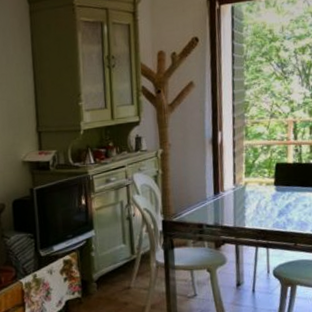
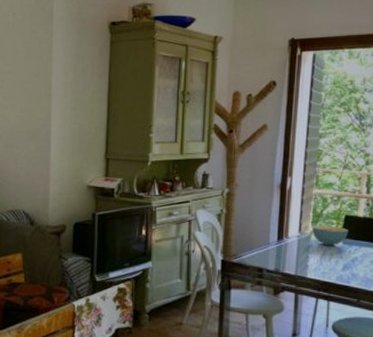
cereal bowl: none [246,175,281,195] -> present [312,225,349,246]

